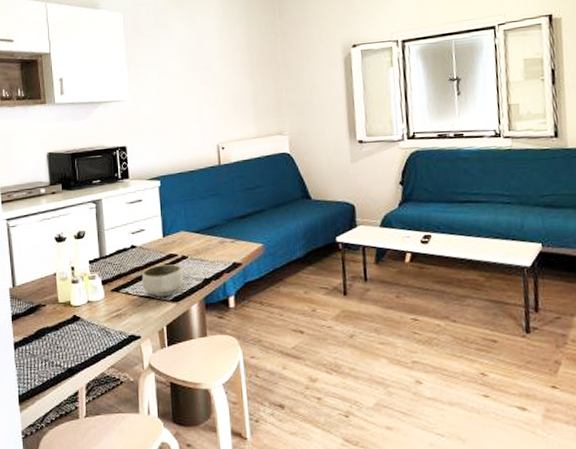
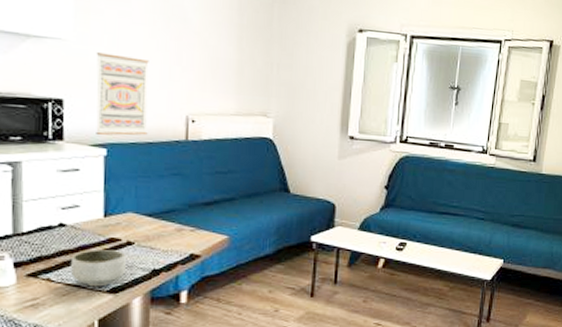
wall art: none [146,104,189,171] -> present [96,52,149,136]

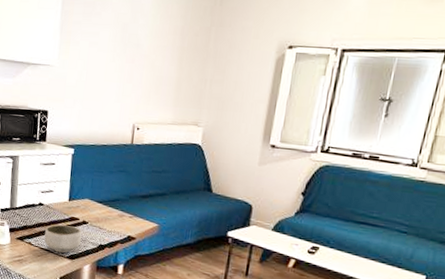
wall art: present [96,52,149,136] -> none [68,75,109,140]

